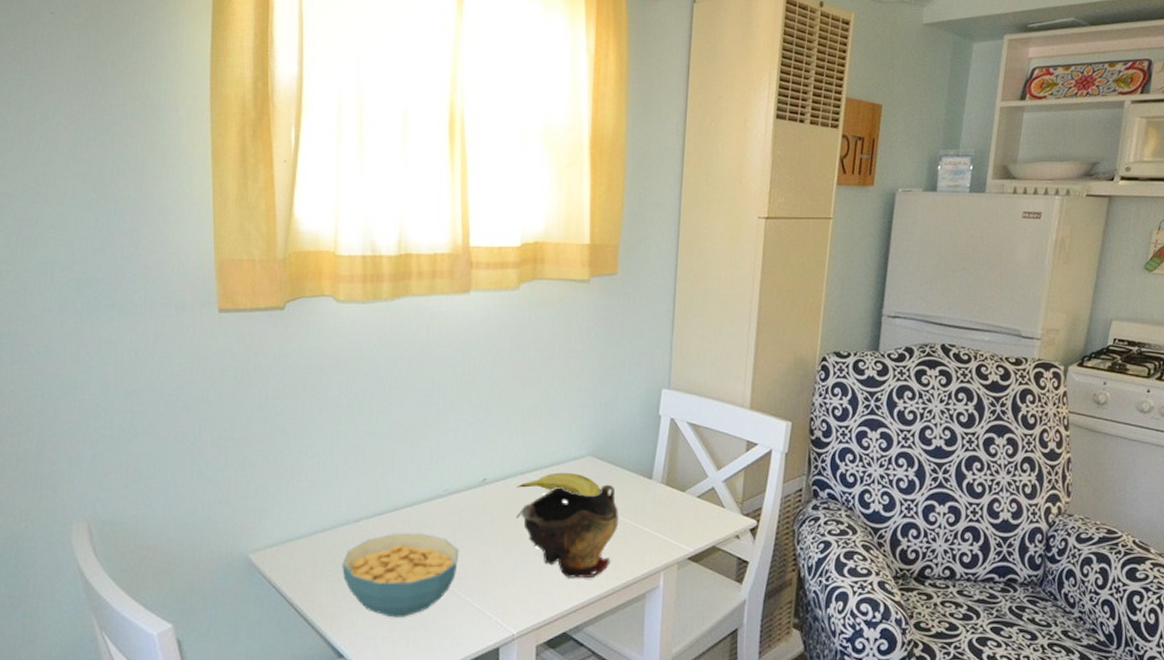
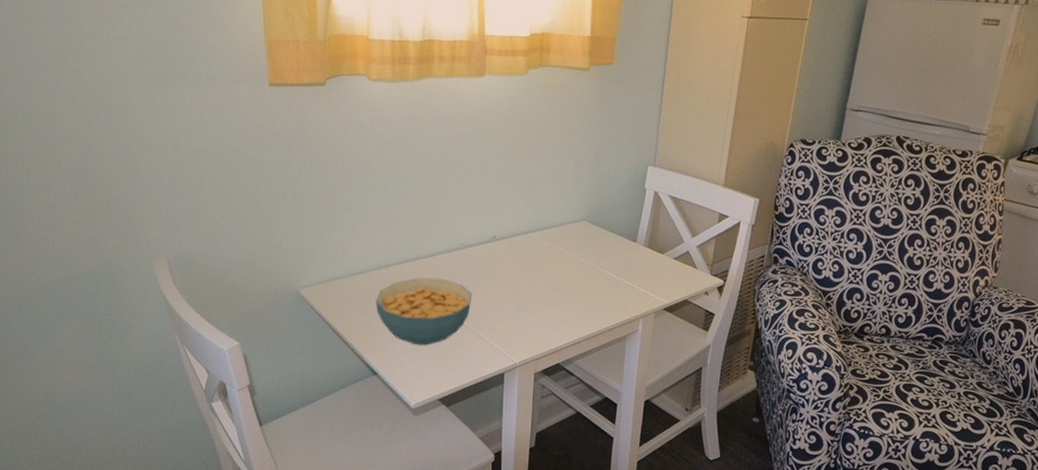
fruit: present [517,472,601,497] -> none [521,233,592,255]
decorative bowl: present [517,484,619,578] -> none [521,245,607,321]

